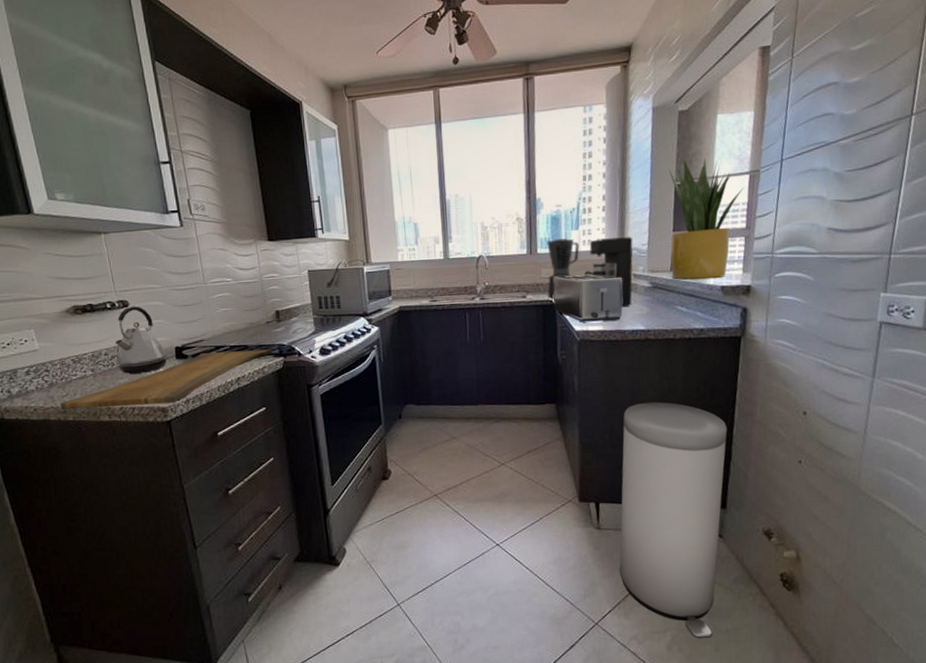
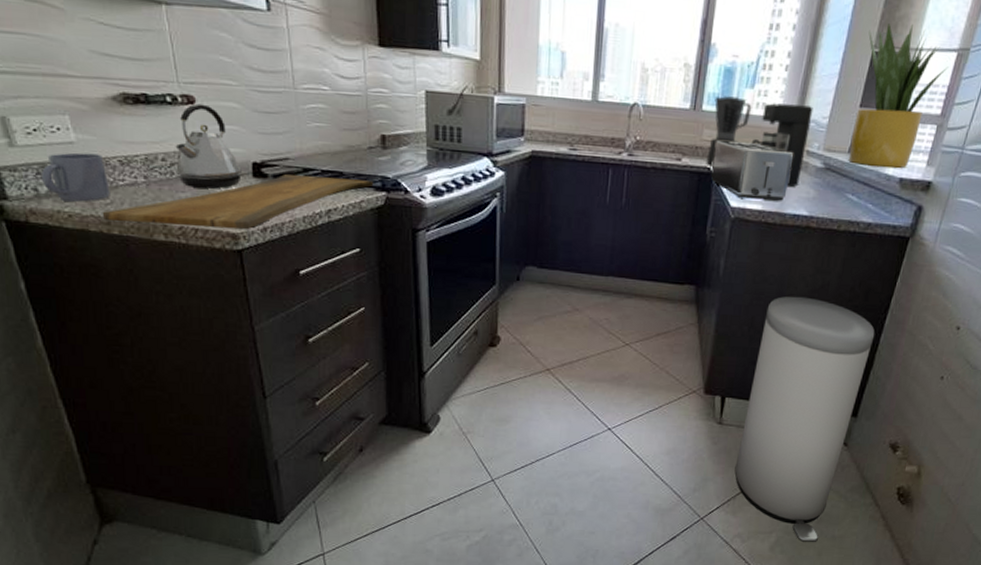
mug: none [13,356,66,398] -> present [41,152,110,202]

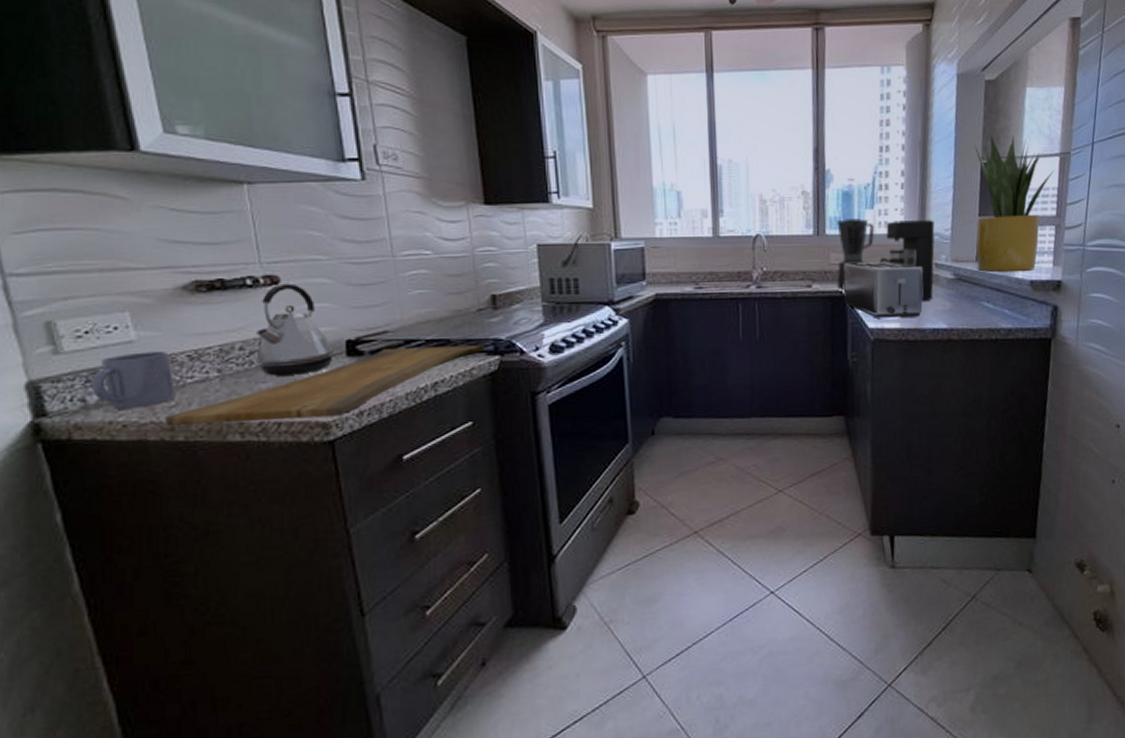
pedal bin: present [734,296,875,543] -> none [916,413,1037,696]

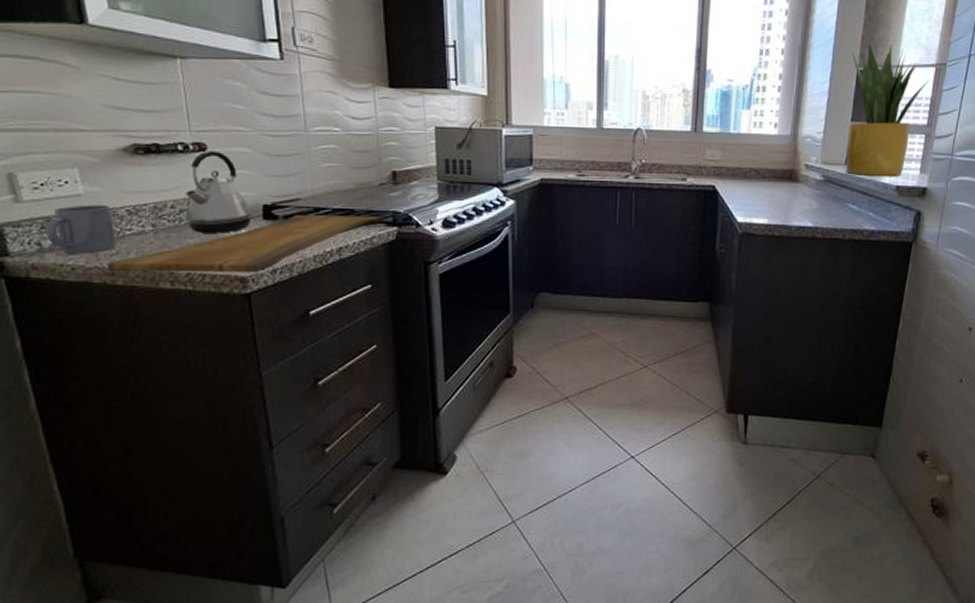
blender: present [837,219,875,291] -> none [710,118,750,186]
toaster: present [843,261,924,319] -> none [715,159,794,214]
coffee maker: present [879,220,935,301] -> none [752,122,808,199]

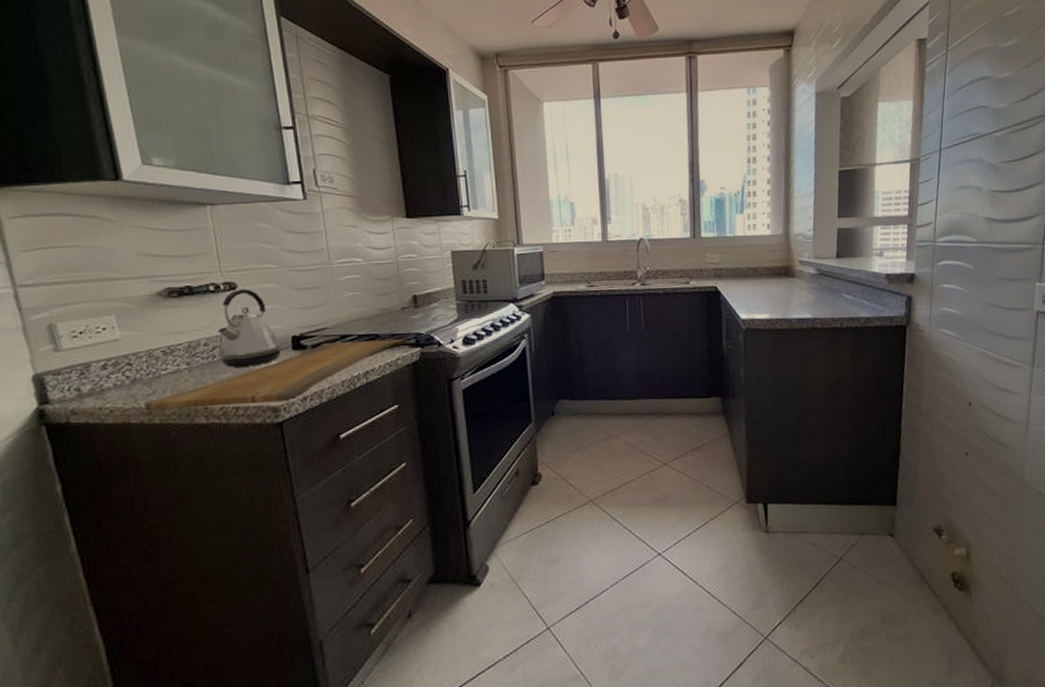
mug: present [46,204,116,254] -> none [85,347,153,397]
planter: present [846,44,929,176] -> none [832,145,906,267]

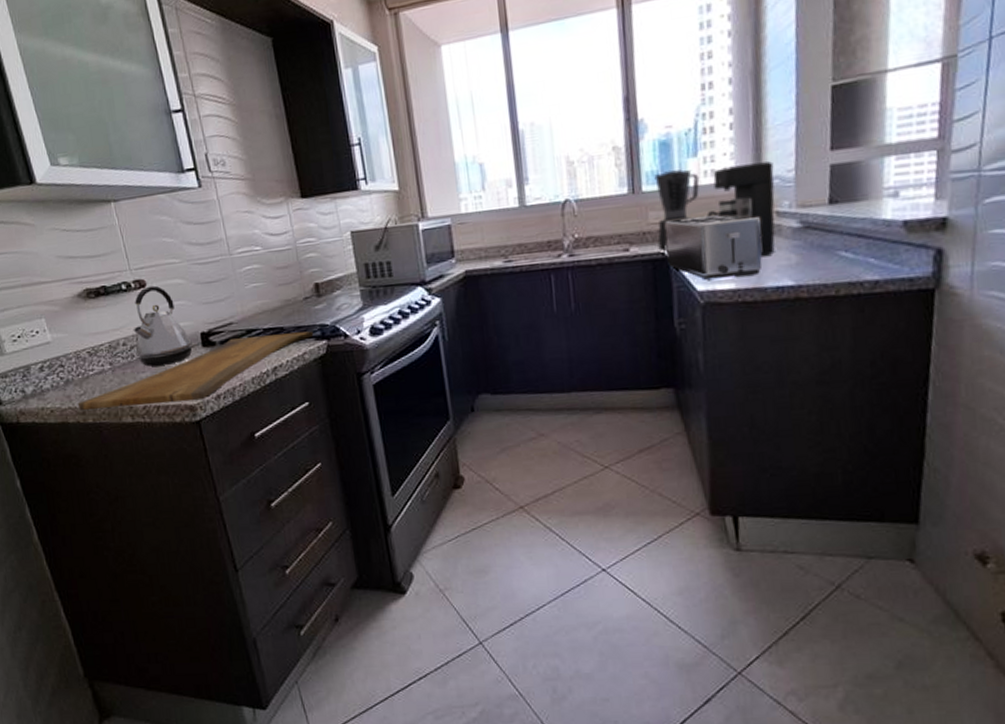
blender: none [711,222,745,287] -> present [654,169,700,252]
toaster: none [717,259,789,310] -> present [665,214,763,280]
coffee maker: none [749,222,799,294] -> present [706,161,775,256]

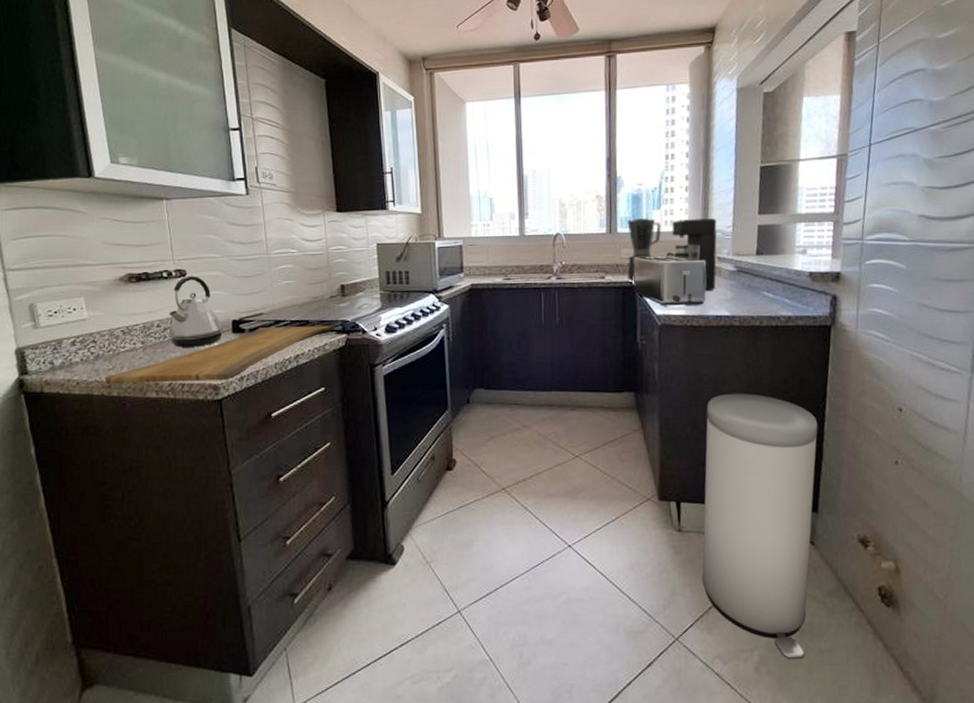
pedal bin: none [767,381,918,697] -> present [702,393,818,660]

